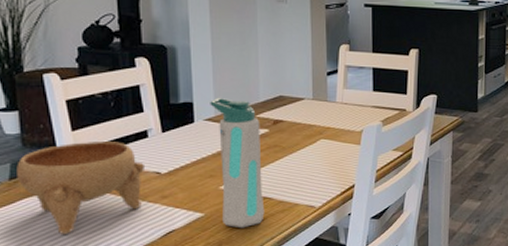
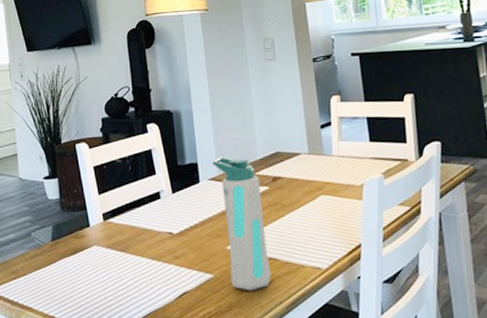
bowl: present [17,141,146,234] -> none [57,203,160,293]

